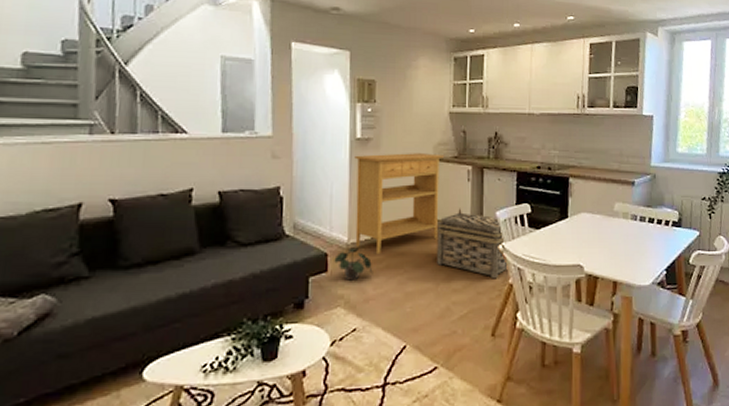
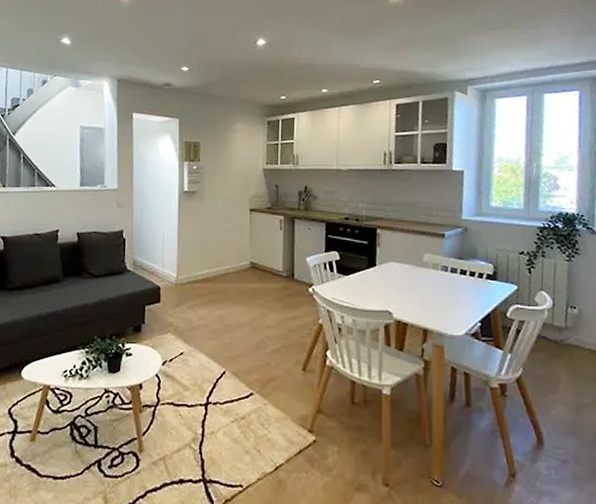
potted plant: present [334,247,373,281] -> none [165,283,198,311]
console table: present [355,153,445,255] -> none [182,204,260,290]
basket: present [436,208,508,279] -> none [252,253,318,319]

